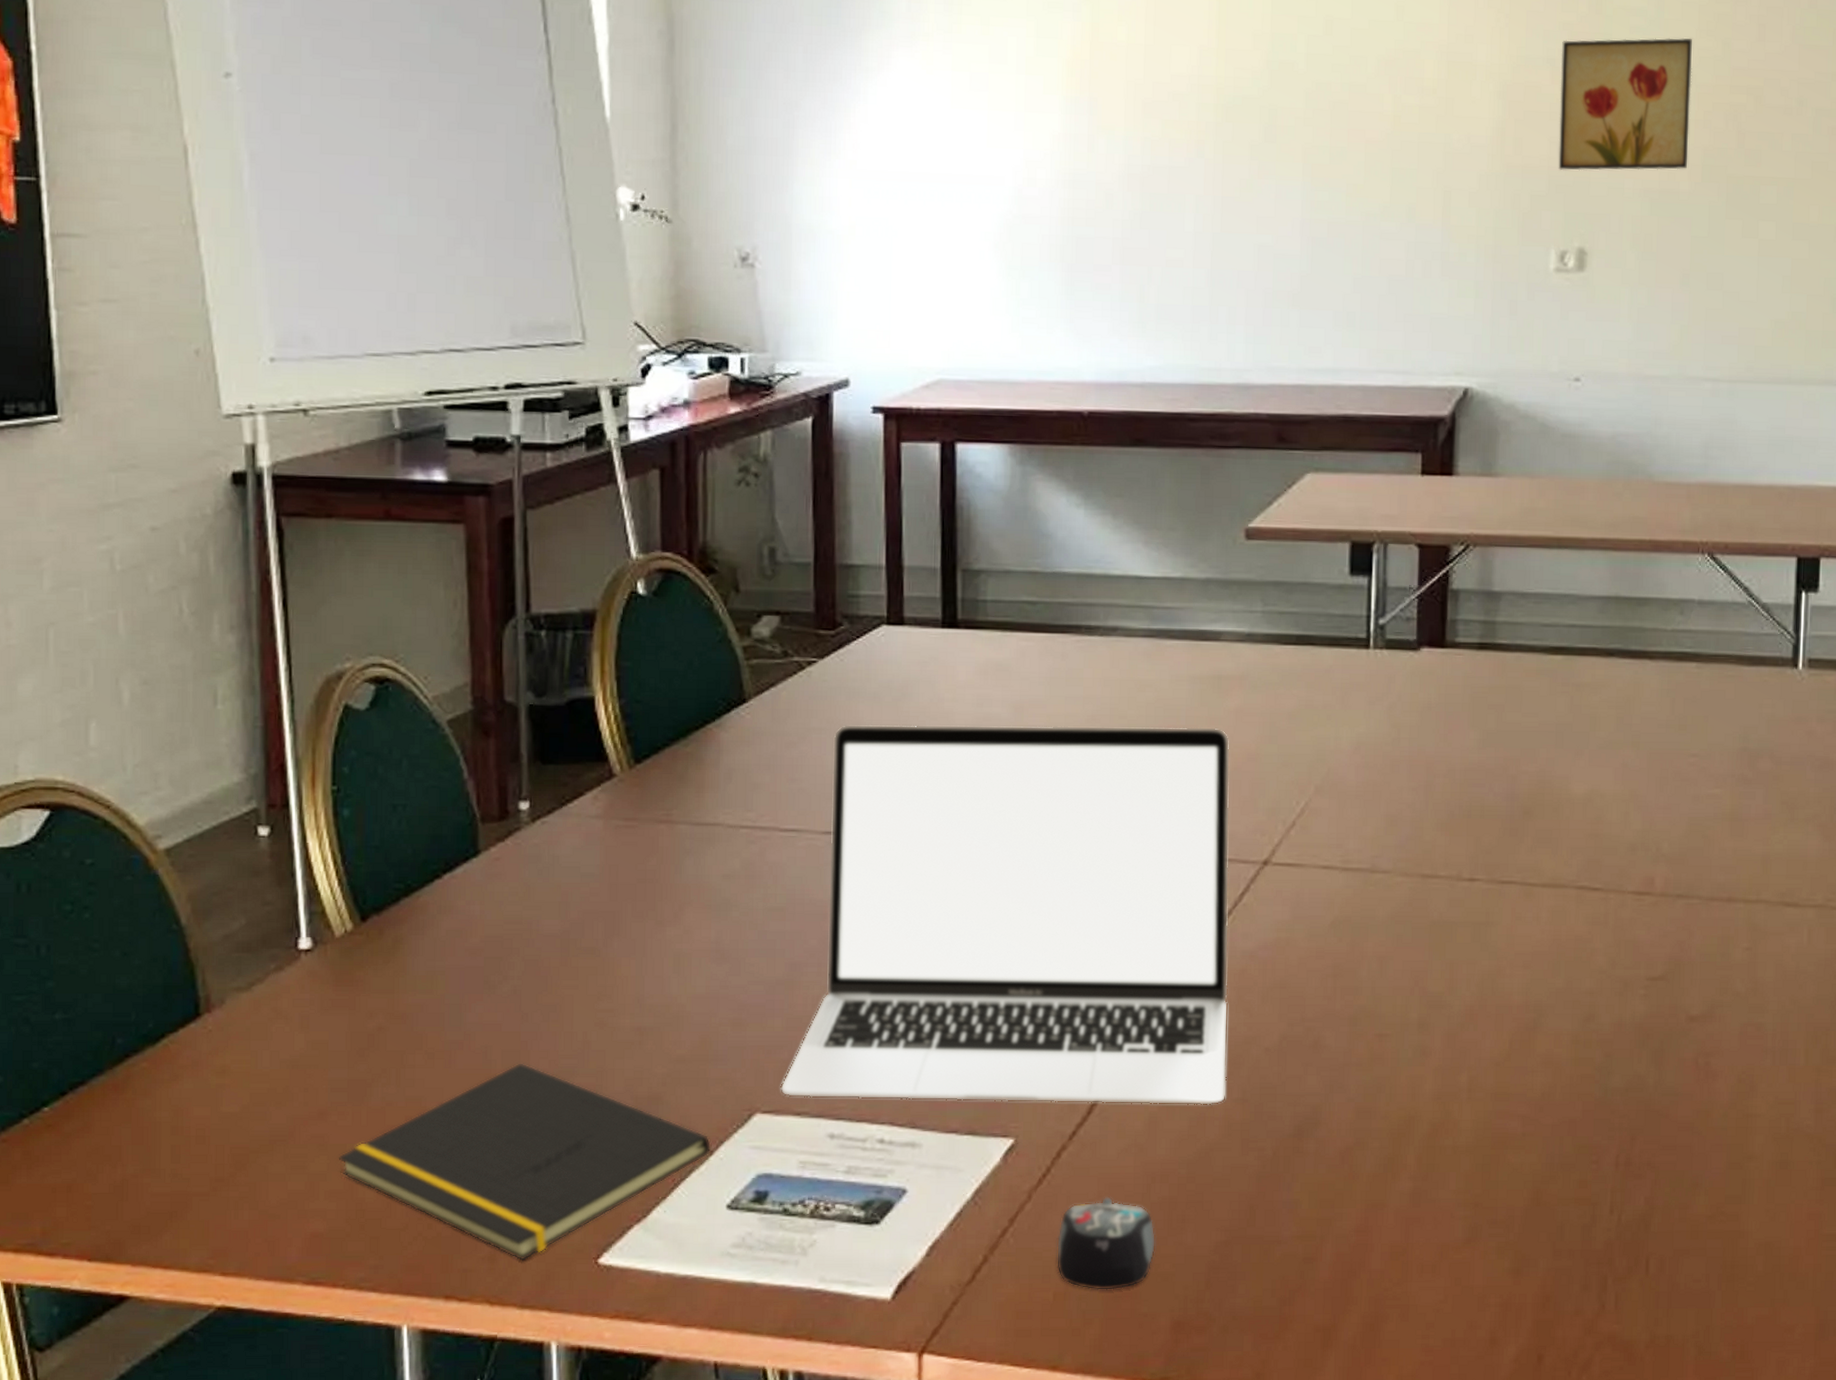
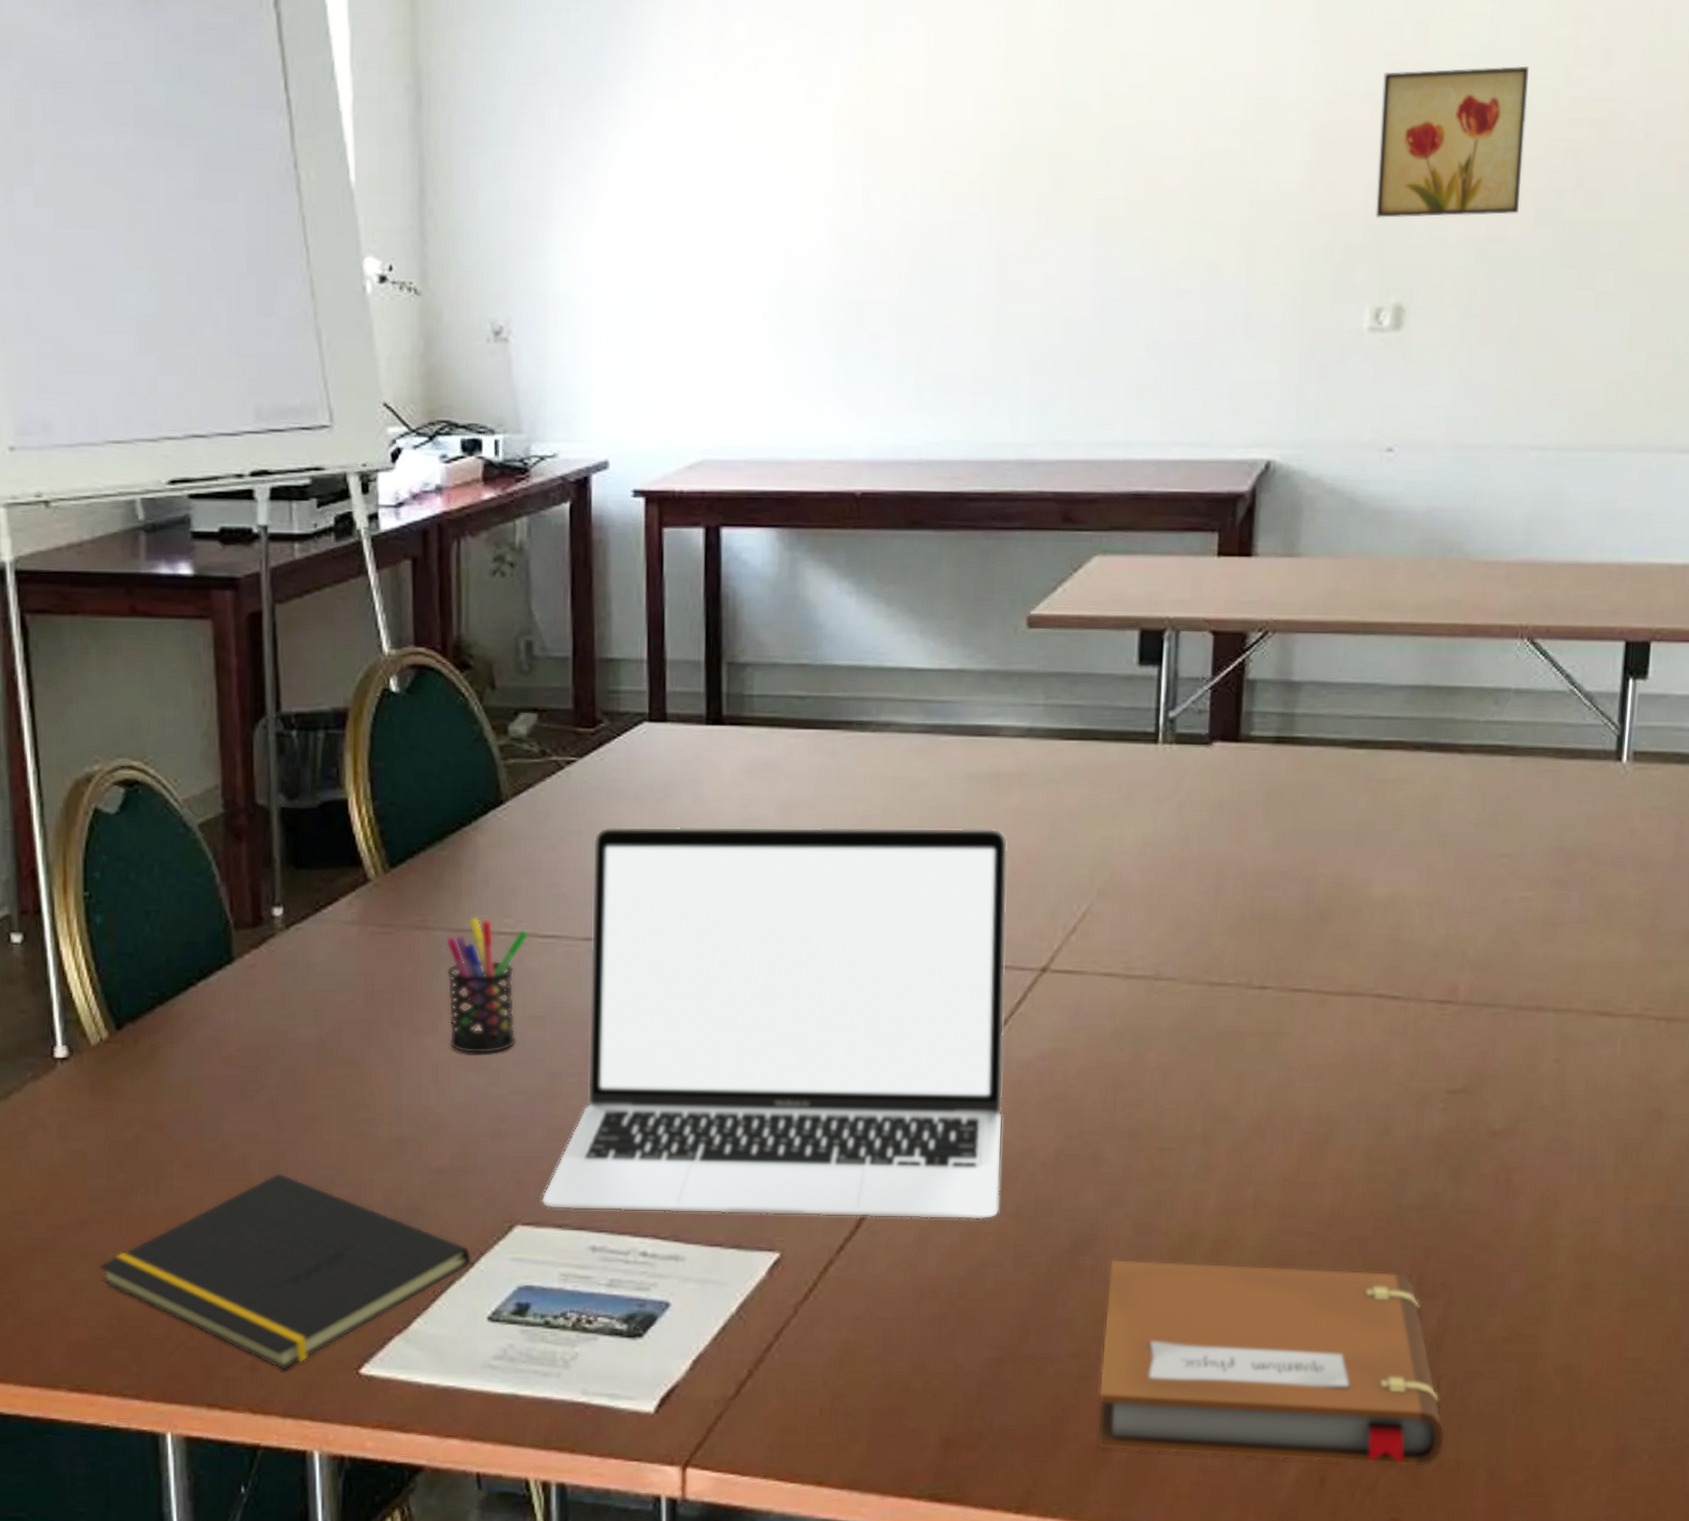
pen holder: none [689,811,770,945] -> present [446,917,529,1054]
computer mouse: present [1056,1196,1156,1290] -> none [822,1312,926,1406]
notebook: none [1323,1142,1655,1344] -> present [1097,1259,1444,1467]

